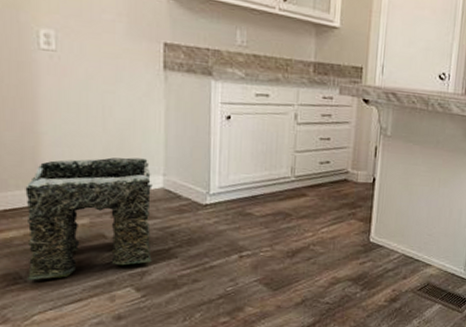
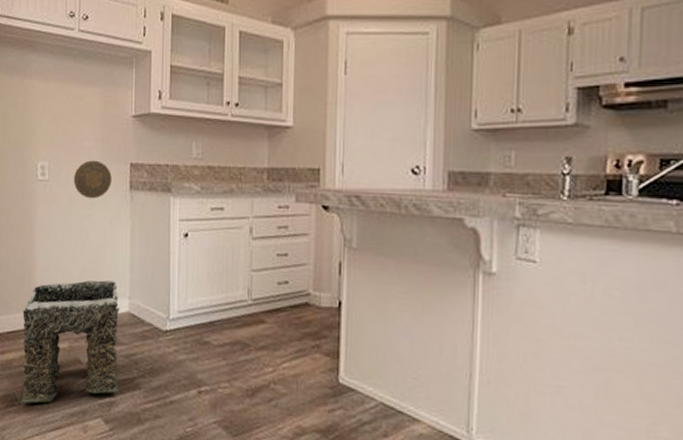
decorative plate: none [92,34,141,76] -> present [74,160,112,199]

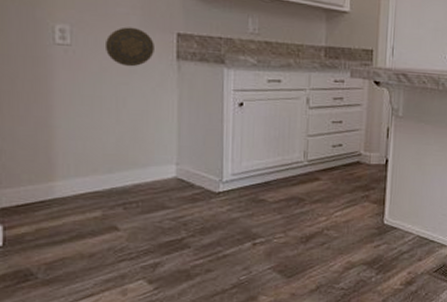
stone arch: present [21,280,120,404] -> none [38,148,165,277]

